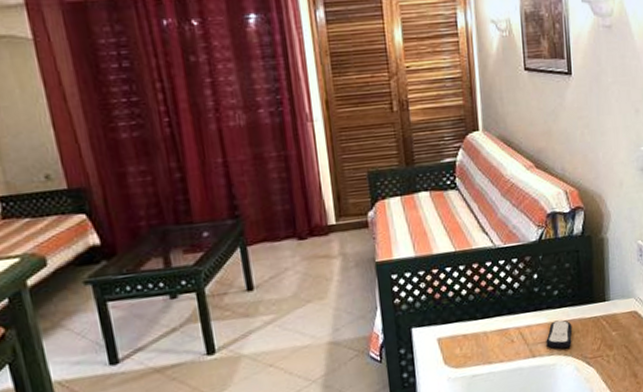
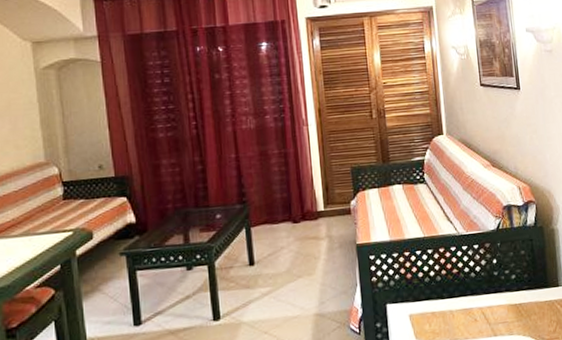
remote control: present [546,320,573,349] -> none [506,302,530,330]

